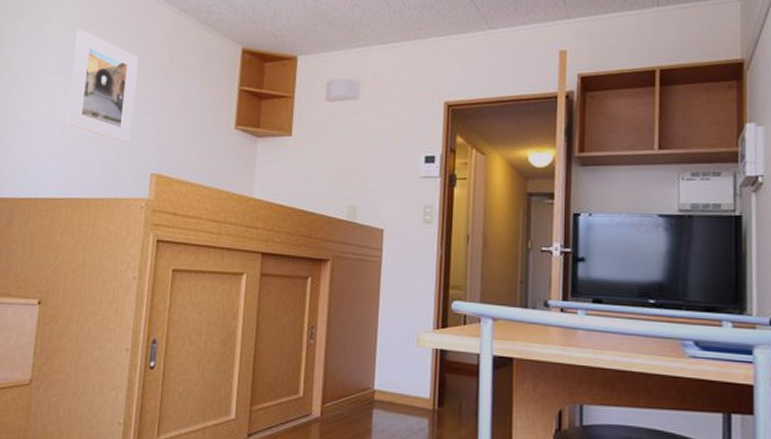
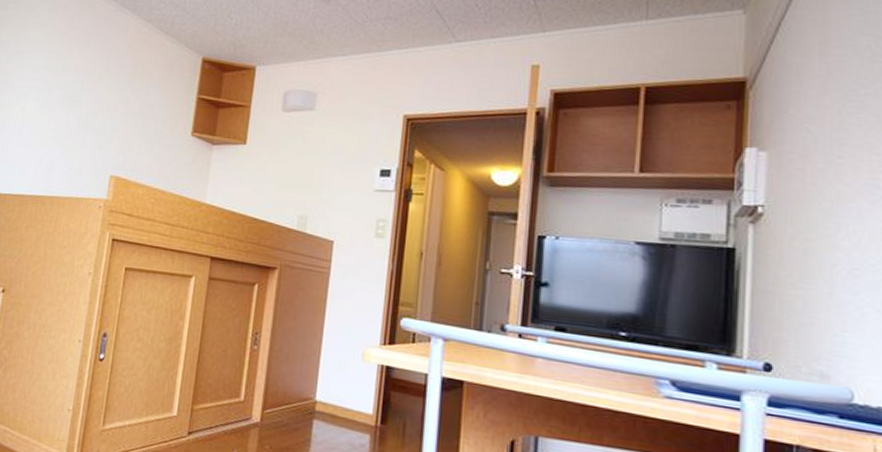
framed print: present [67,29,138,143] -> none [36,38,104,146]

